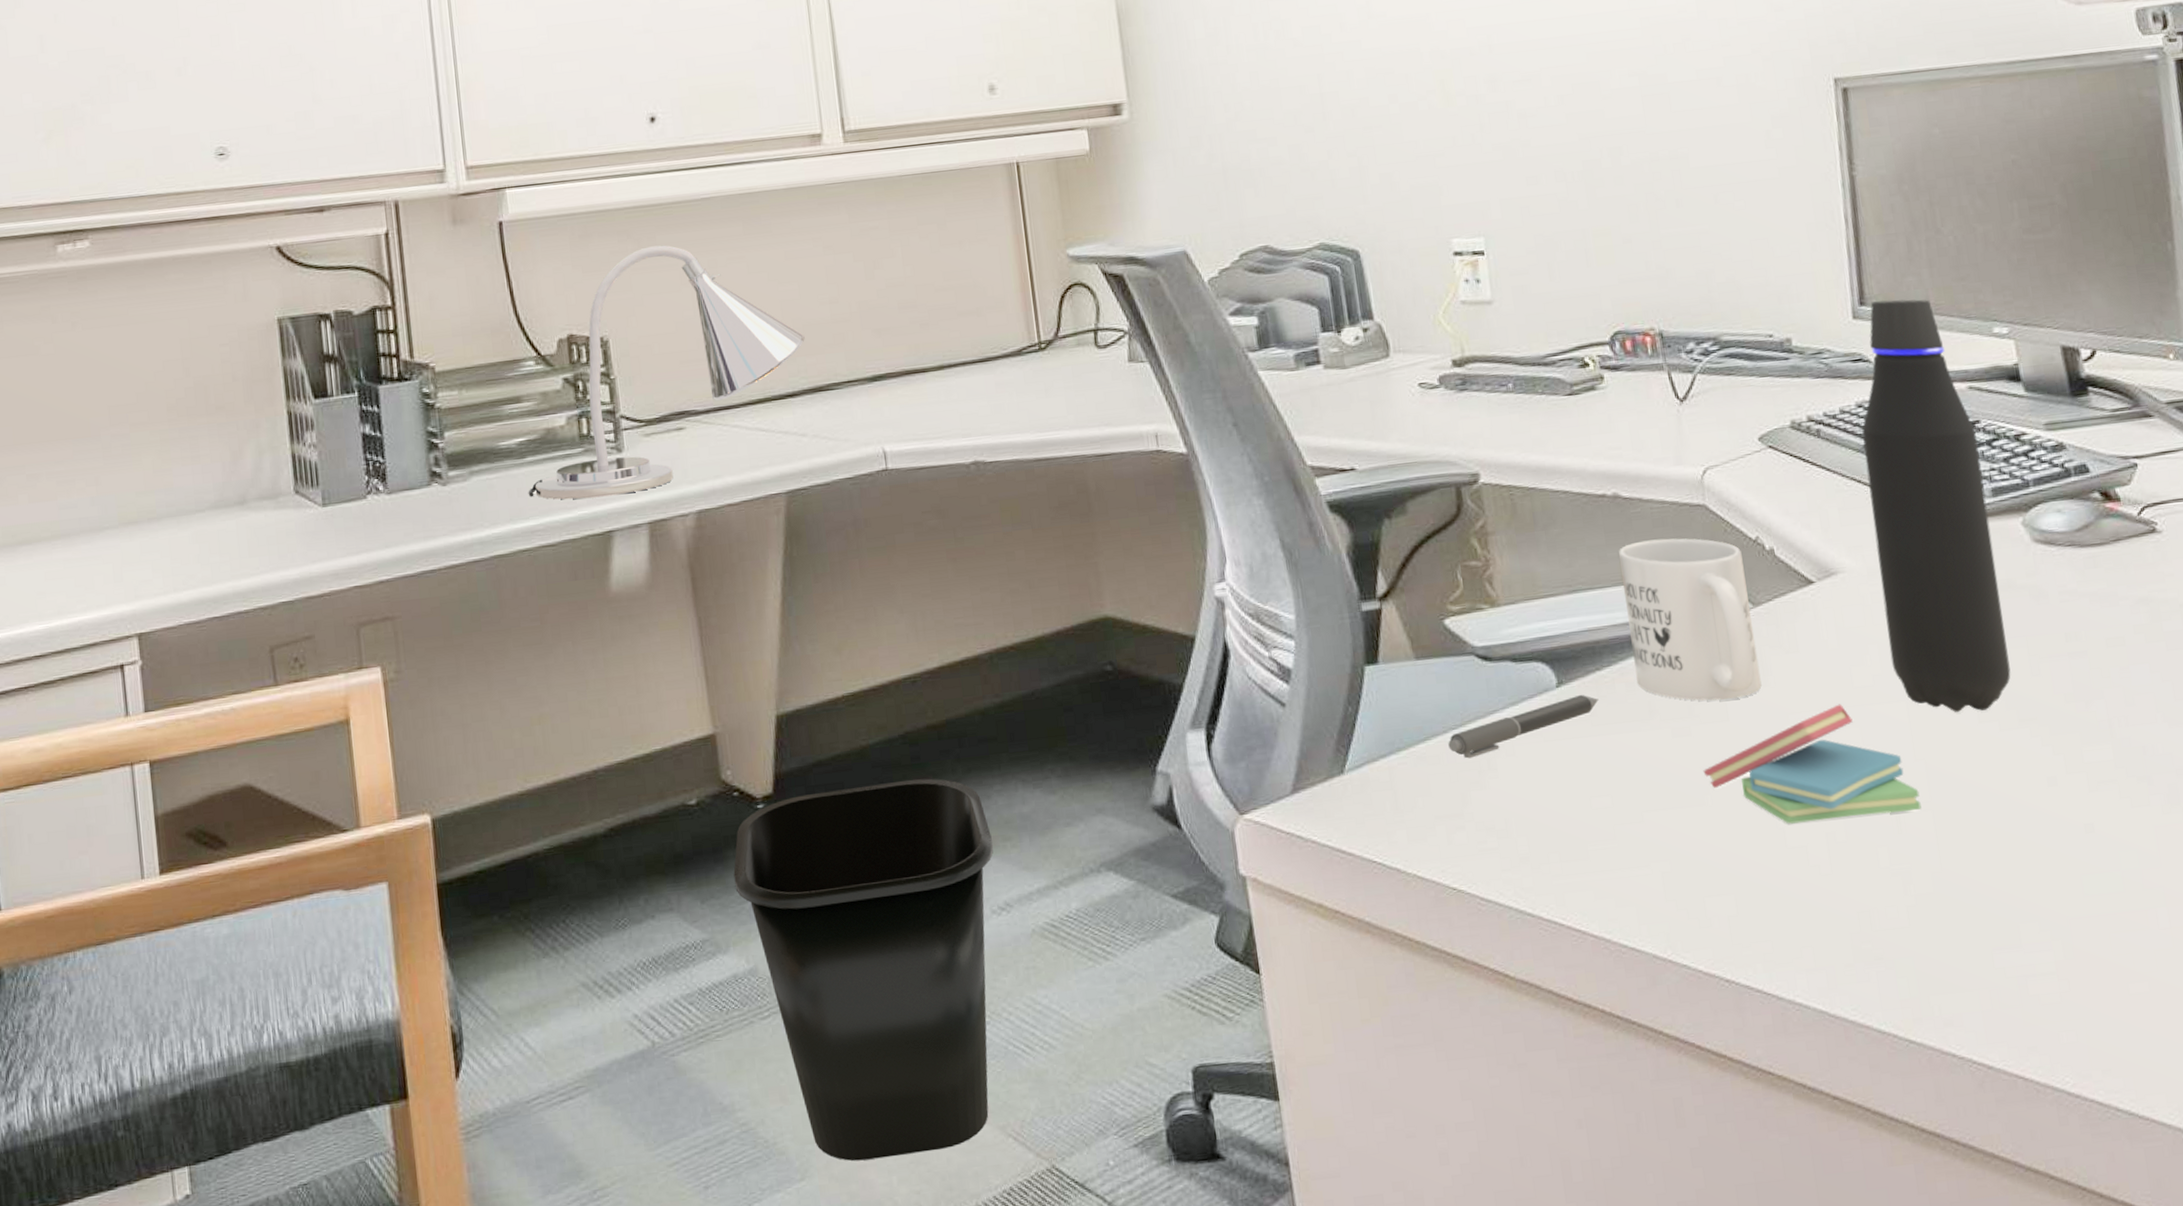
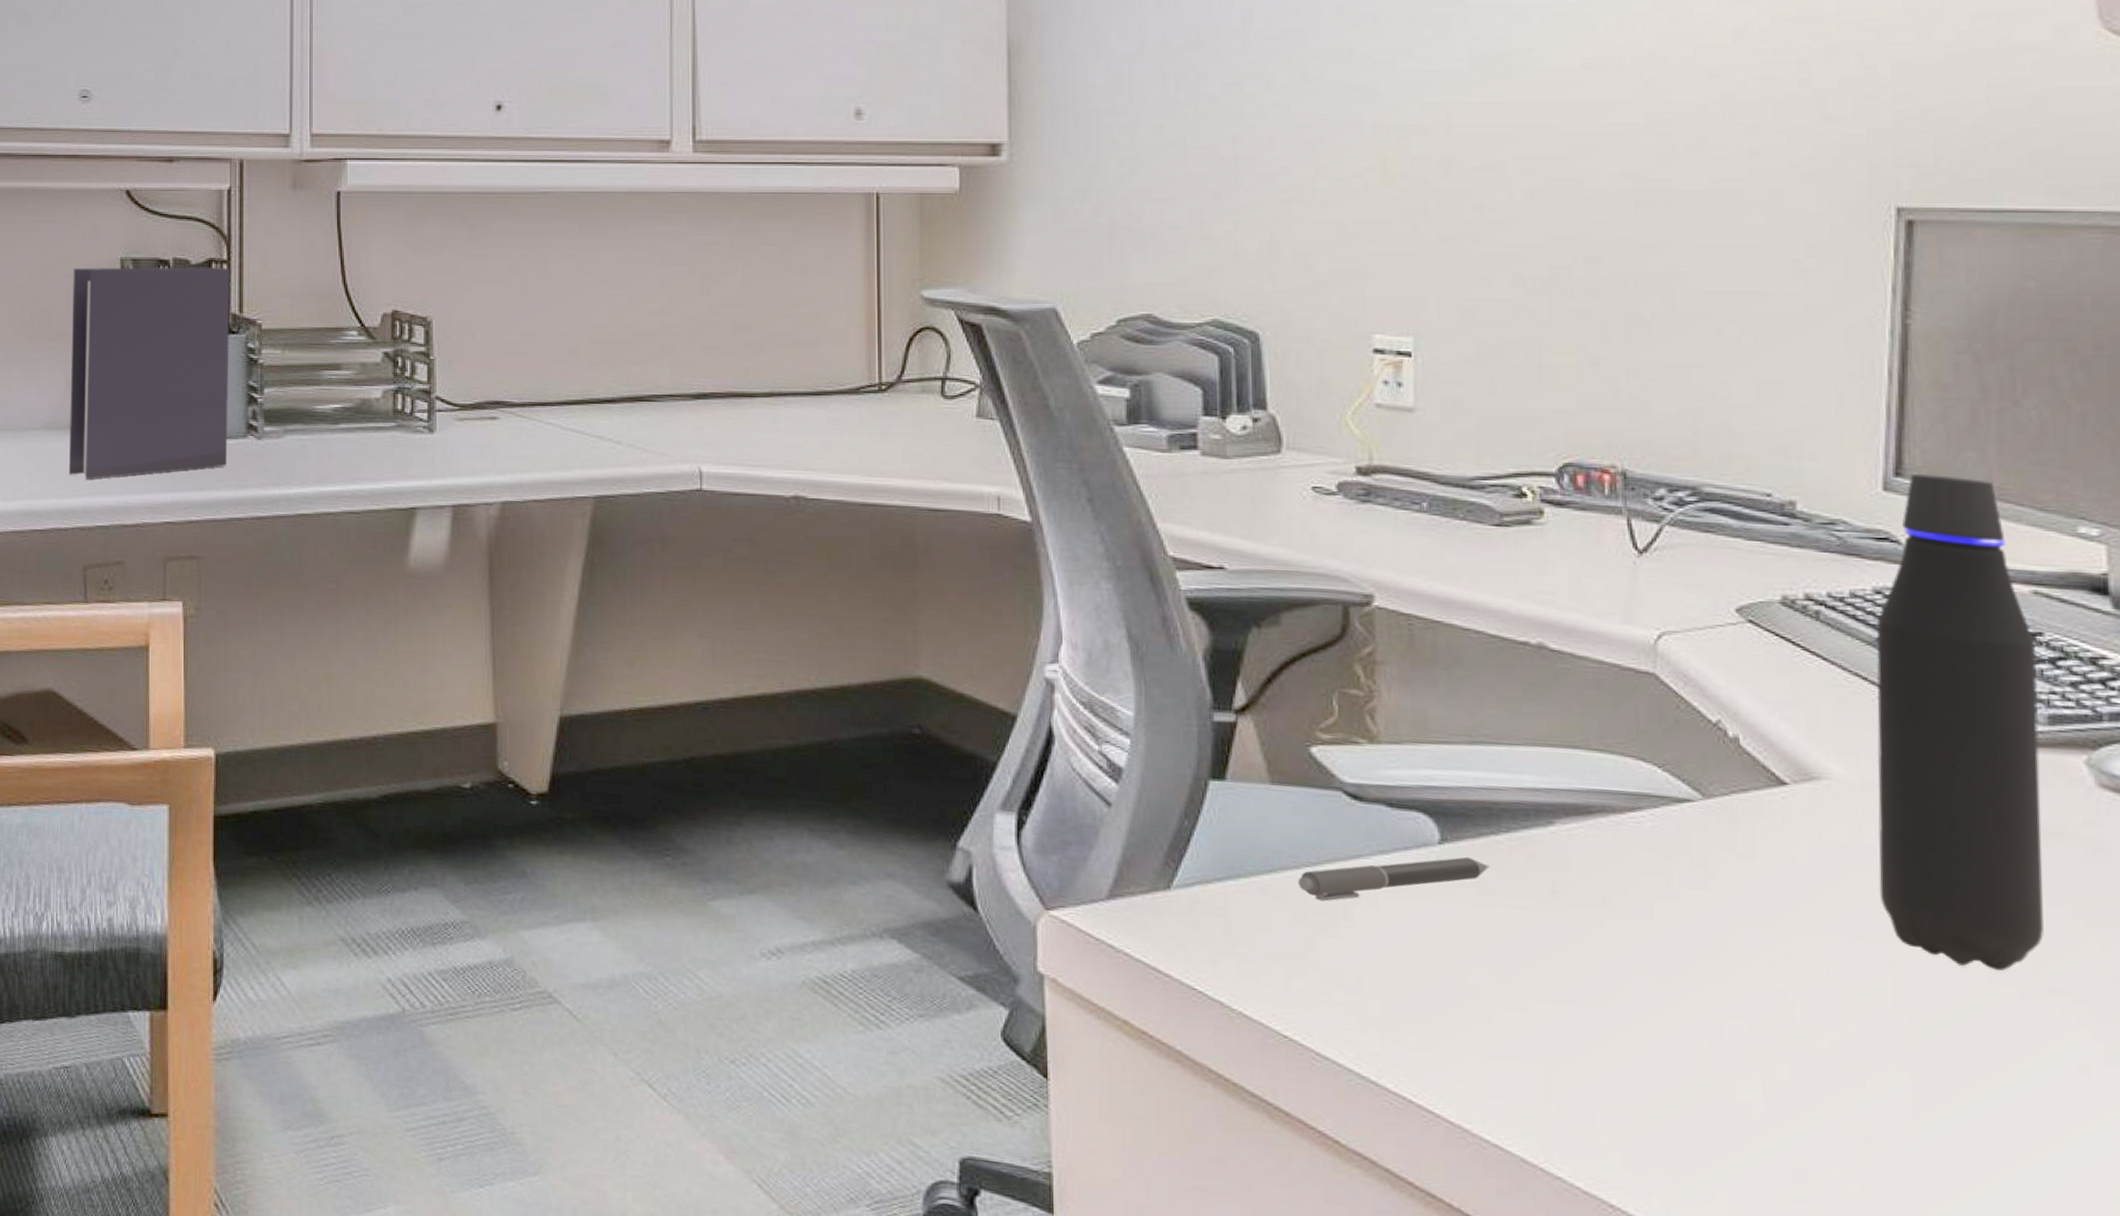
binder: none [227,313,413,555] -> present [68,267,231,479]
table lamp: present [528,245,805,500] -> none [338,234,630,474]
waste bin: present [733,778,994,1161] -> none [500,799,770,1179]
mug: present [1618,538,1762,701] -> none [1536,701,1702,897]
sticky notes: present [1703,704,1922,824] -> none [1612,927,1897,1068]

